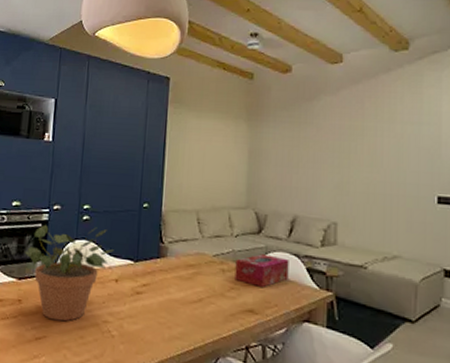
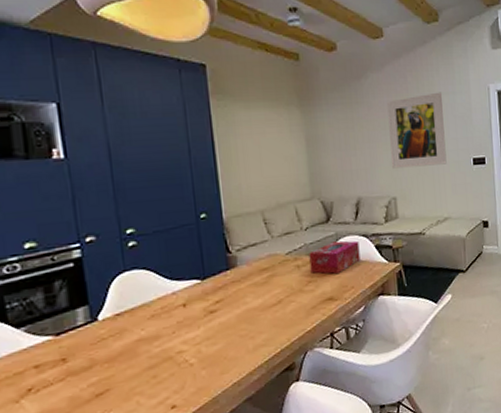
potted plant: present [25,224,114,322] -> none [57,252,175,370]
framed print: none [335,120,406,198] -> present [387,92,447,169]

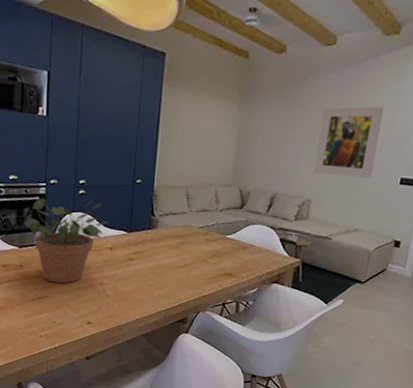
potted plant: none [57,252,175,370] -> present [24,197,109,284]
tissue box: present [309,240,361,275] -> none [217,226,266,256]

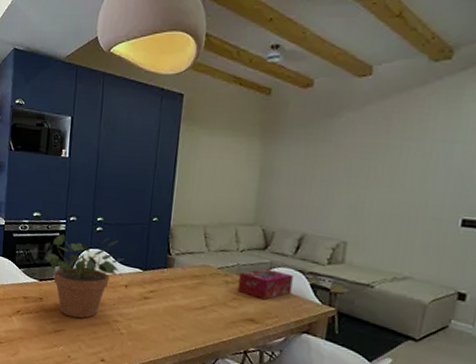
tissue box: none [217,226,266,256] -> present [237,268,293,300]
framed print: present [313,106,385,178] -> none [348,138,437,219]

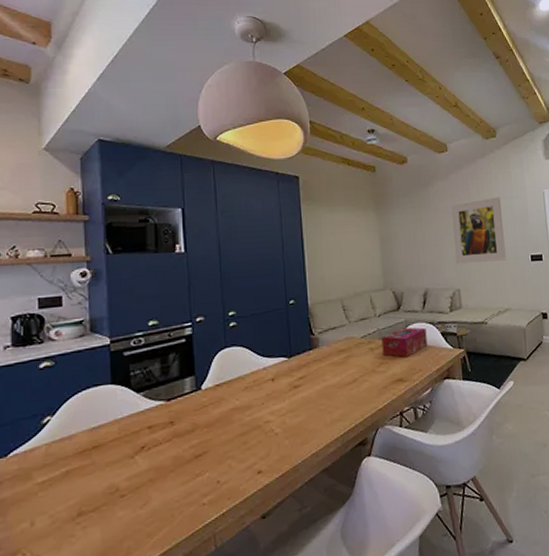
potted plant: present [45,233,125,319] -> none [170,332,266,434]
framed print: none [348,138,437,219] -> present [451,197,506,264]

